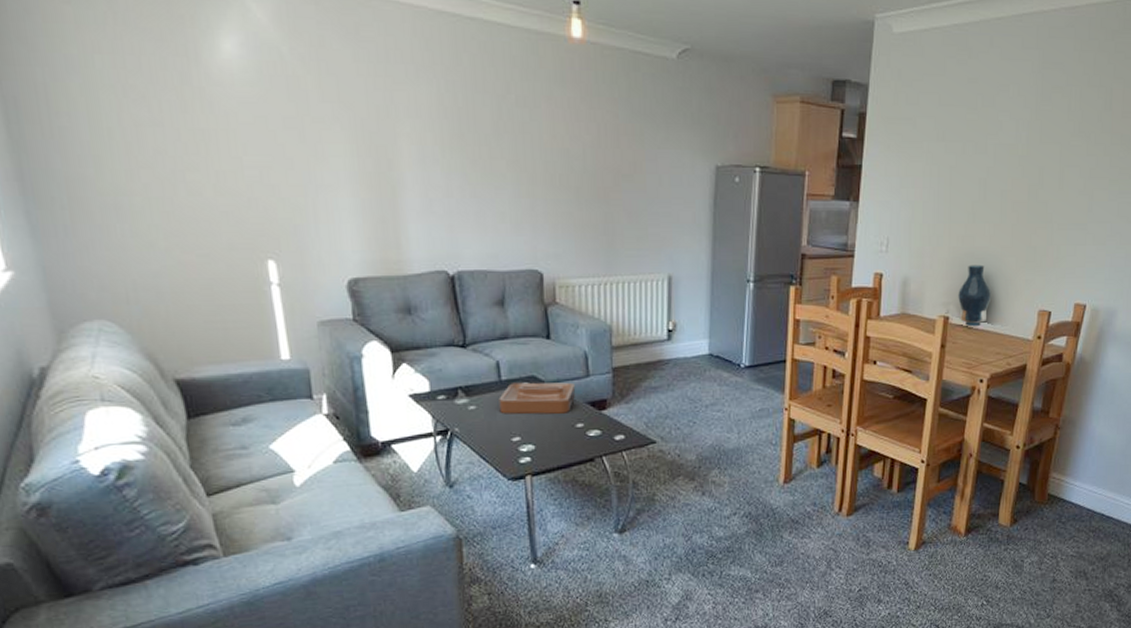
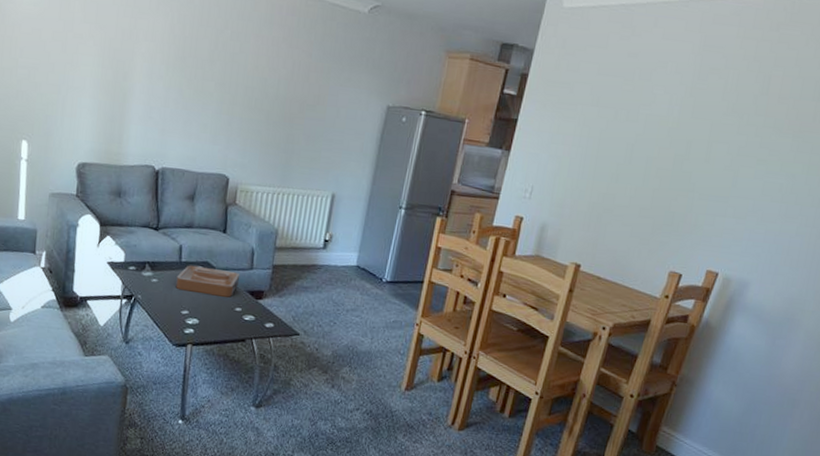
vase: present [958,265,992,327] -> none [591,220,626,278]

